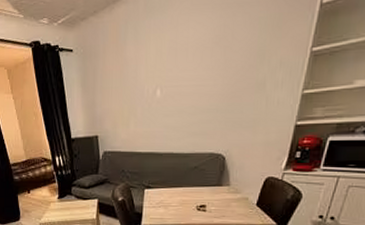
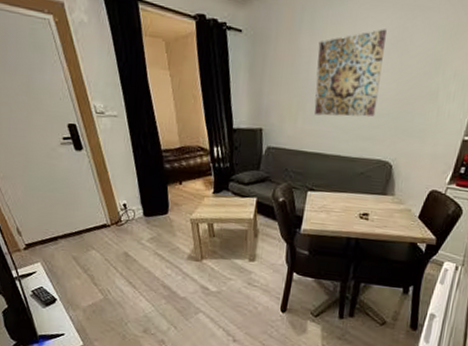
wall art: none [143,29,208,118] -> present [314,29,387,117]

